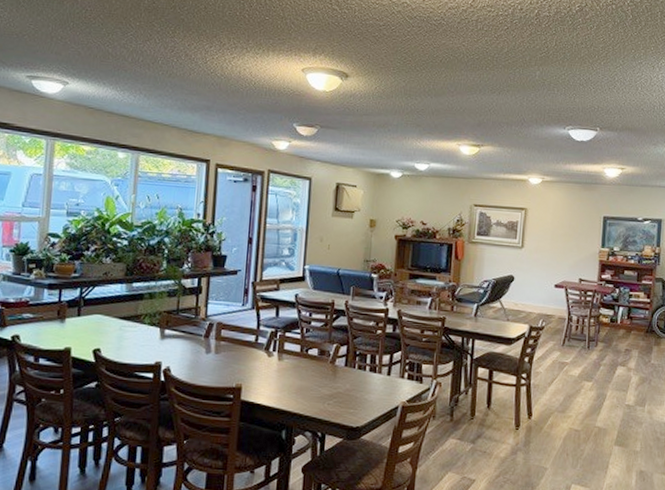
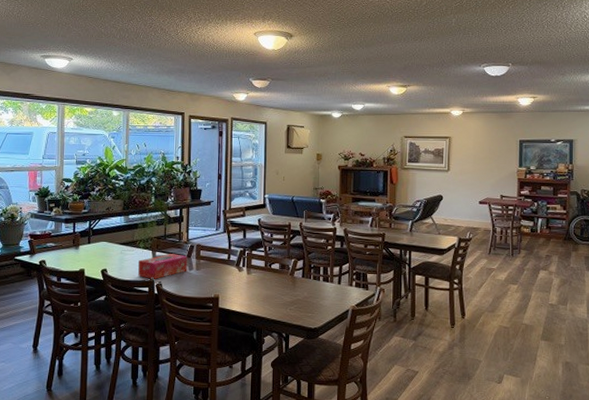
tissue box: none [141,332,205,363] -> present [138,254,188,279]

